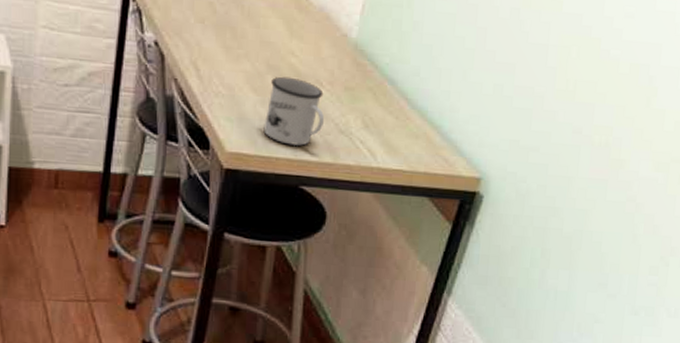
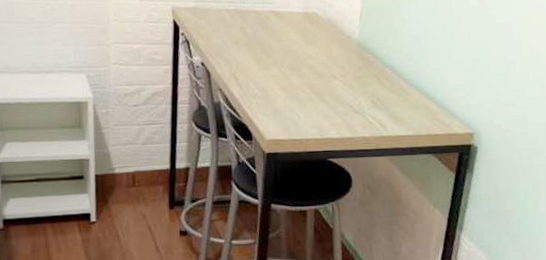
mug: present [263,76,325,146] -> none [293,75,342,128]

